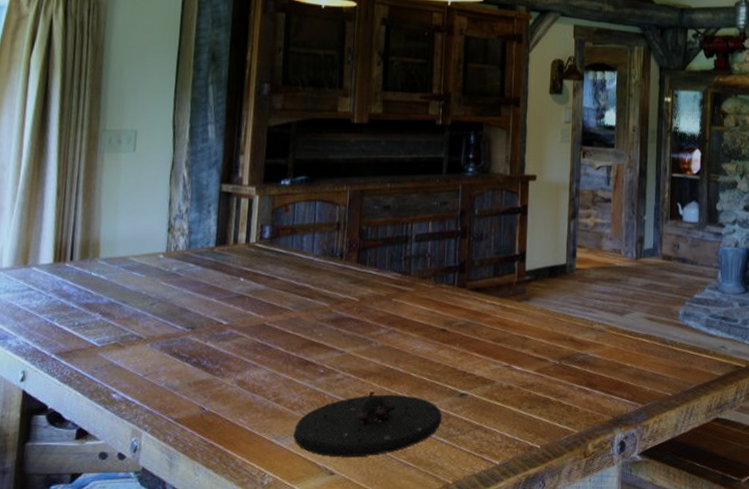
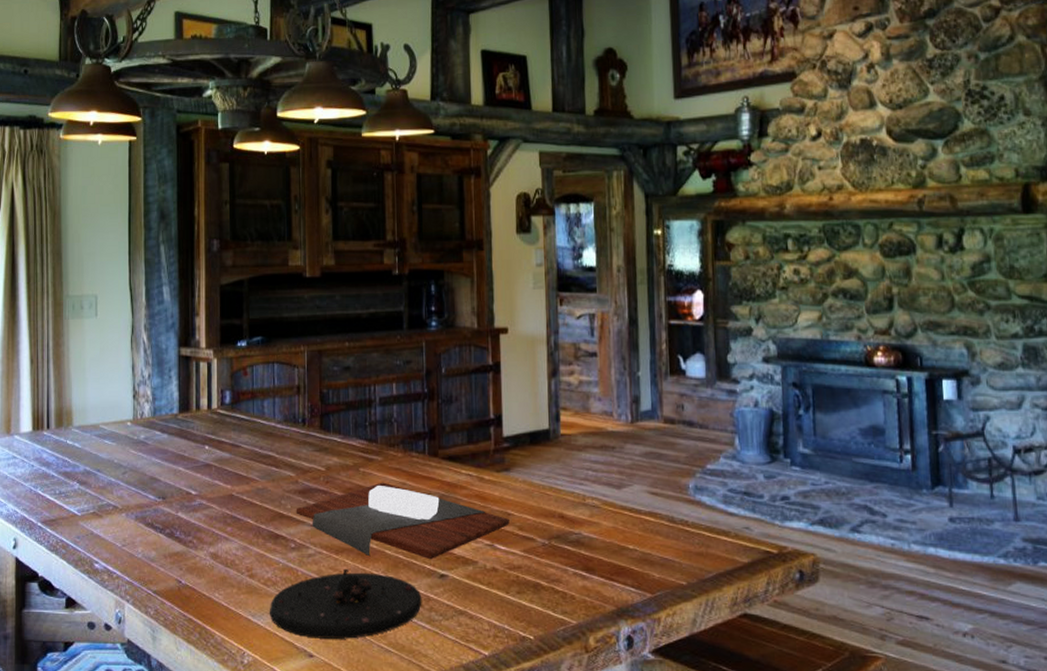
cutting board: none [327,311,526,381] -> present [296,482,510,560]

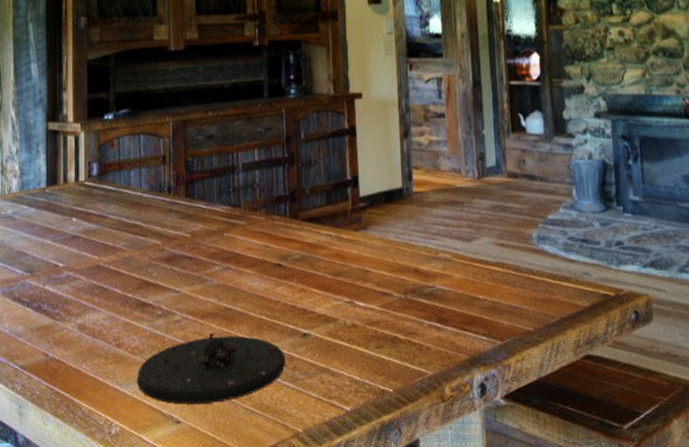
cutting board: present [296,482,510,560] -> none [162,245,368,320]

